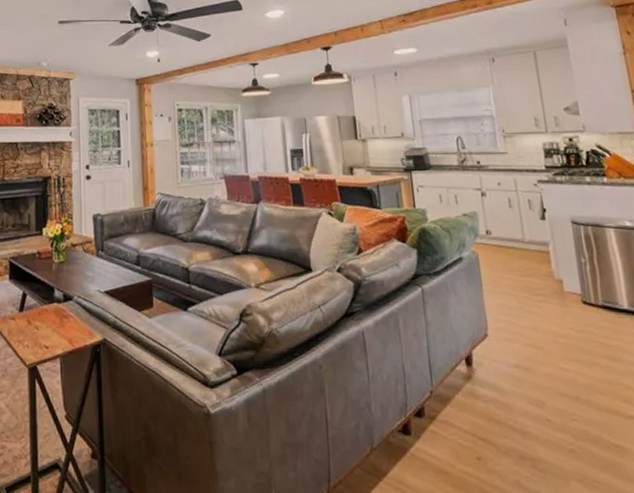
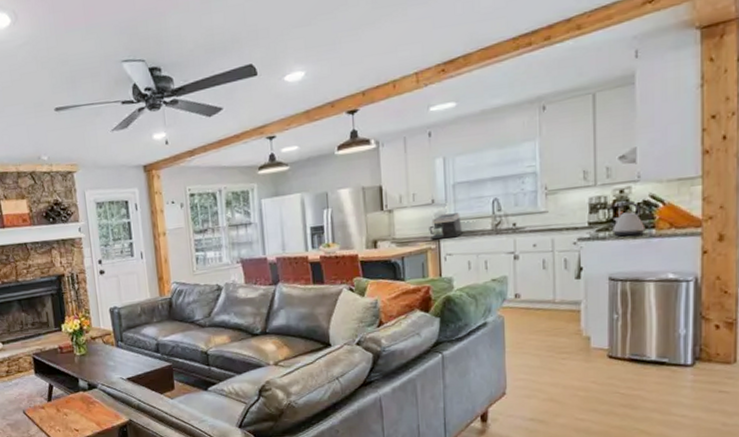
kettle: none [567,150,598,183] -> present [612,202,646,237]

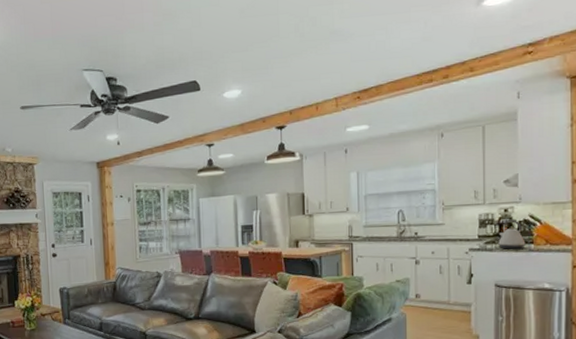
coffee maker: present [429,213,463,240] -> none [343,220,372,243]

